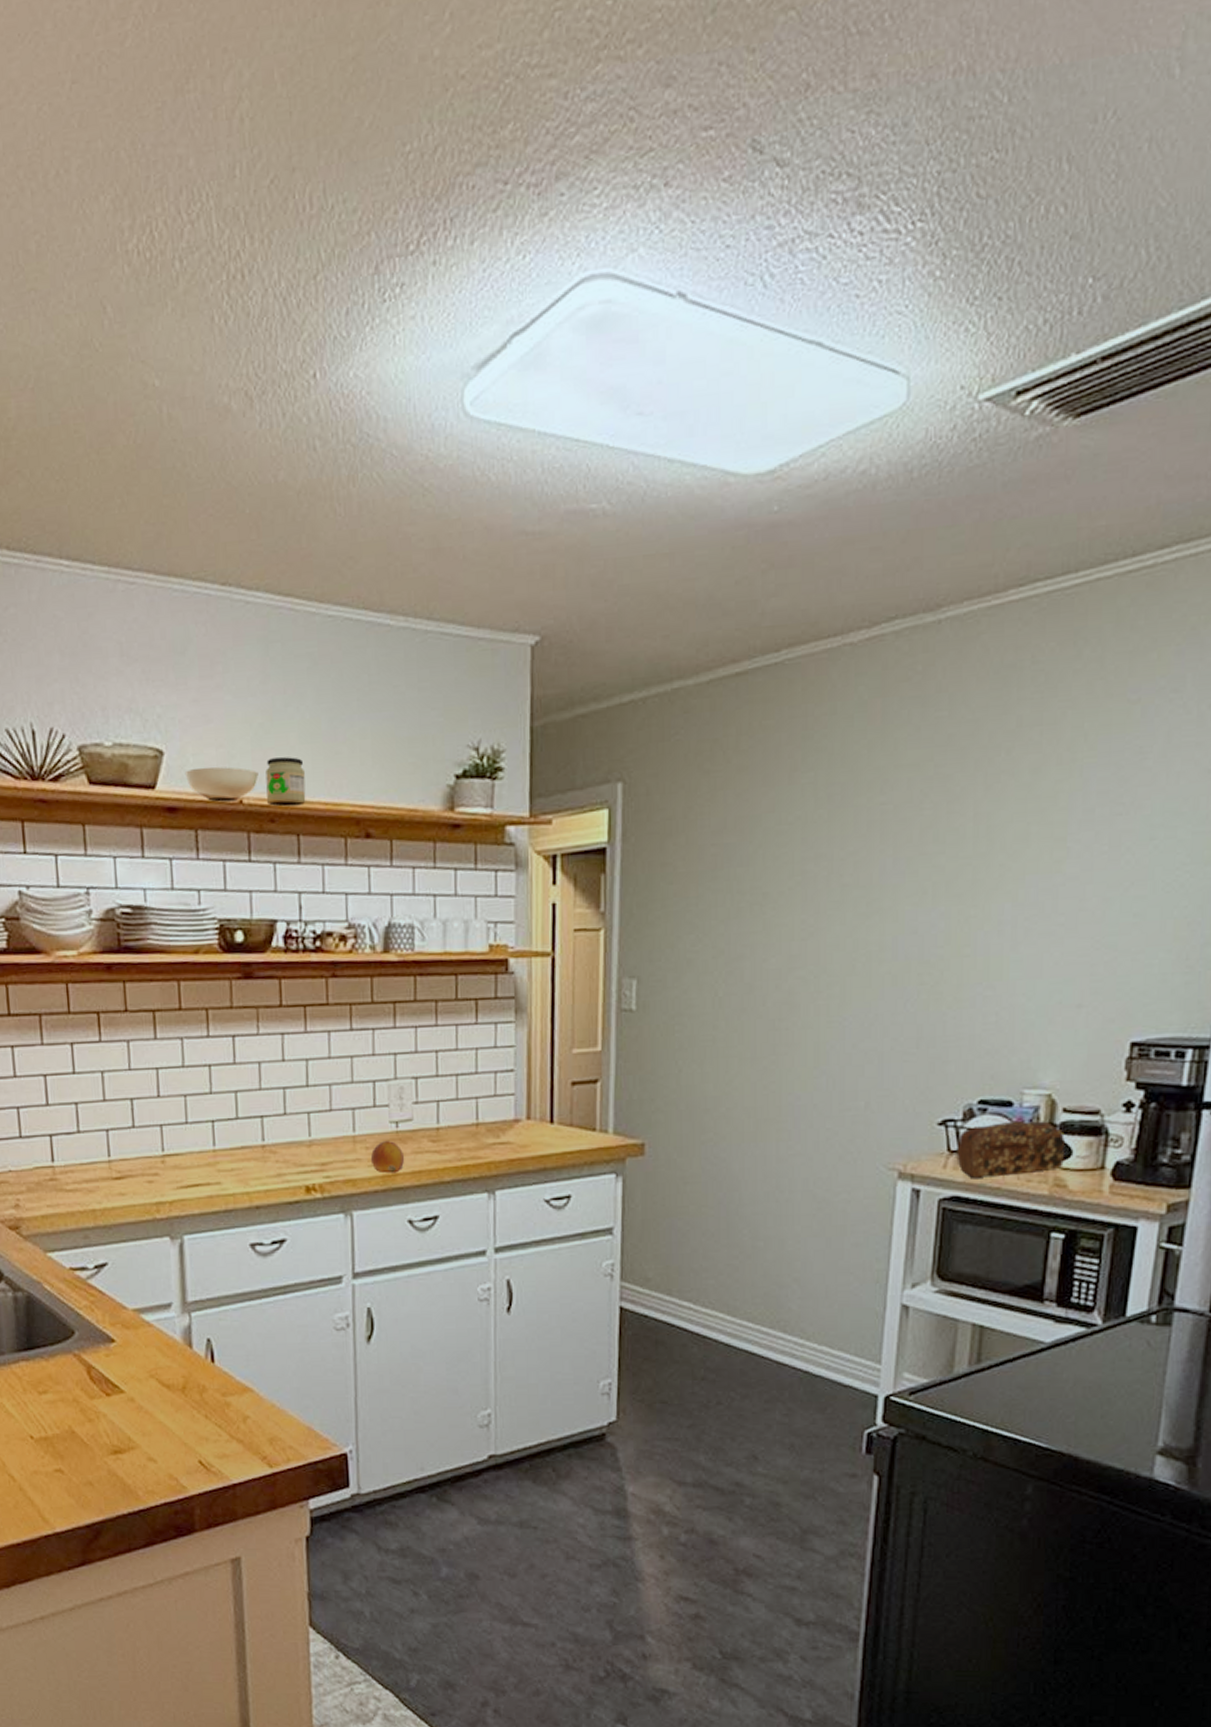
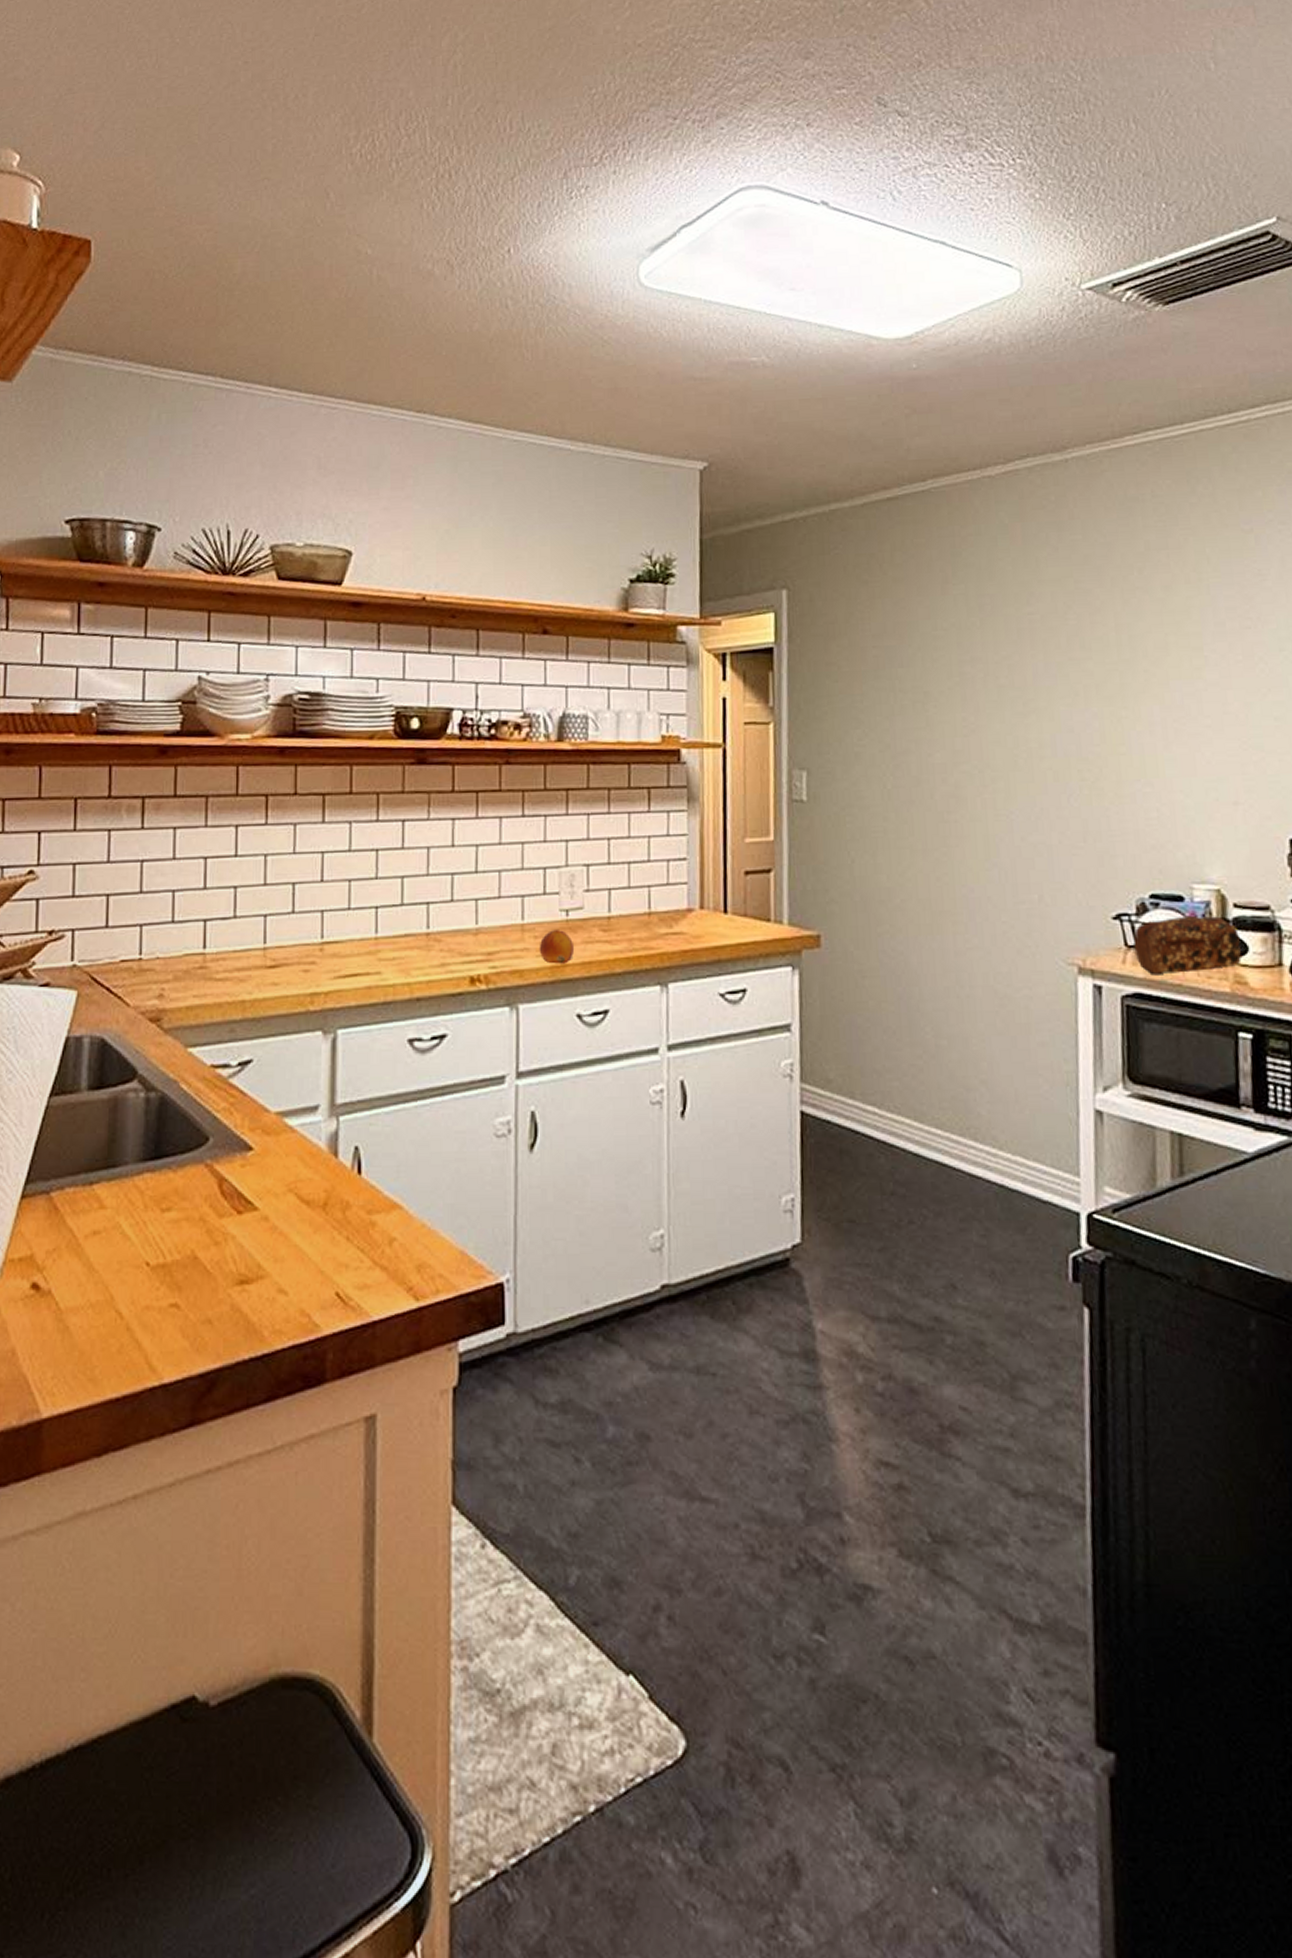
bowl: present [184,766,259,803] -> none [371,566,442,599]
jar: present [266,757,306,807] -> none [448,560,487,604]

